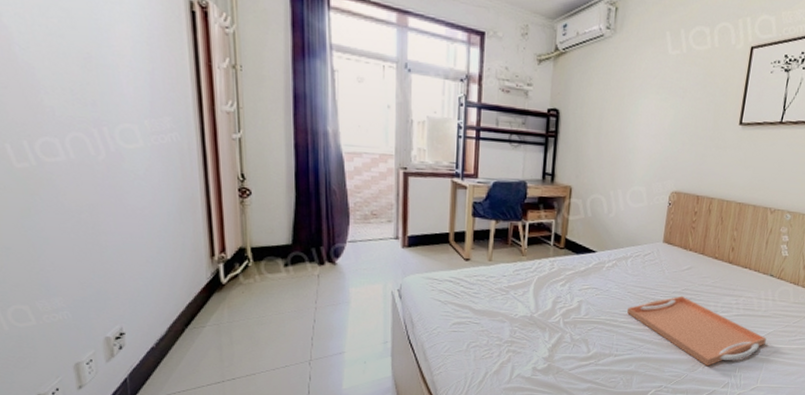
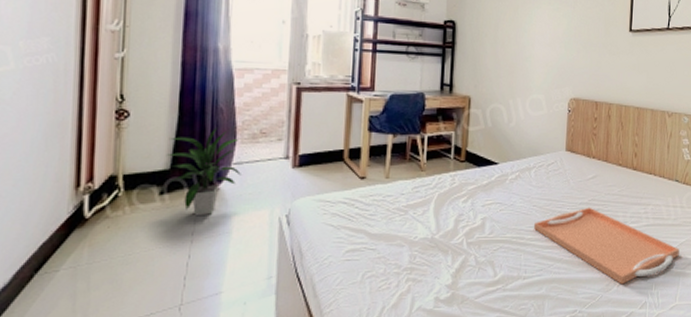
indoor plant: none [288,208,356,287] -> present [167,128,241,217]

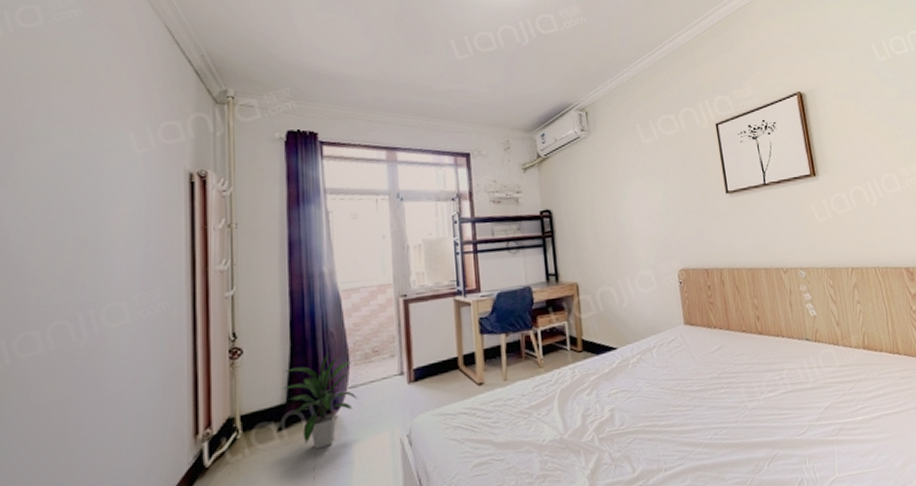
serving tray: present [534,207,679,285] -> none [666,381,828,463]

